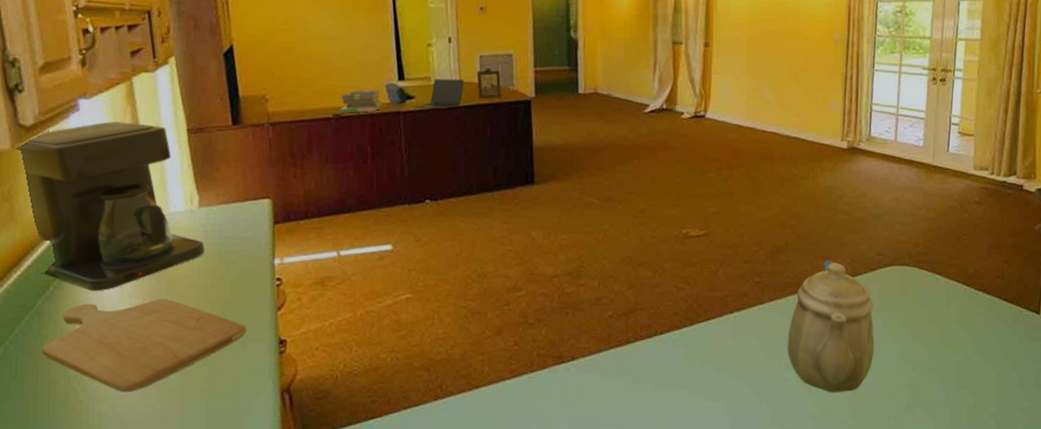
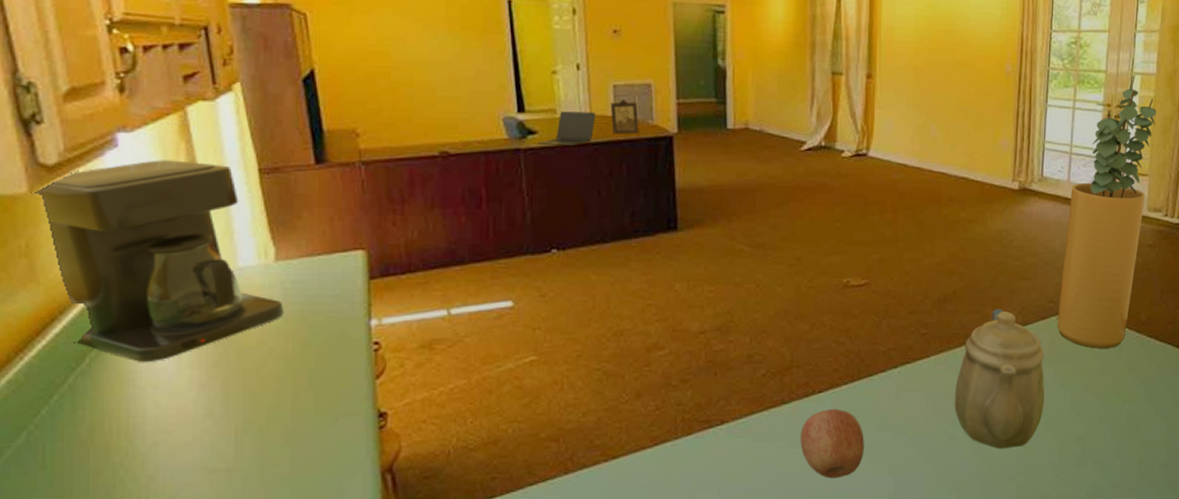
chopping board: present [42,298,246,393] -> none [77,368,338,480]
books: present [339,89,383,113] -> none [447,122,499,151]
fruit: none [644,350,703,414] -> present [800,409,864,479]
vase: none [885,41,981,300] -> present [1056,75,1157,349]

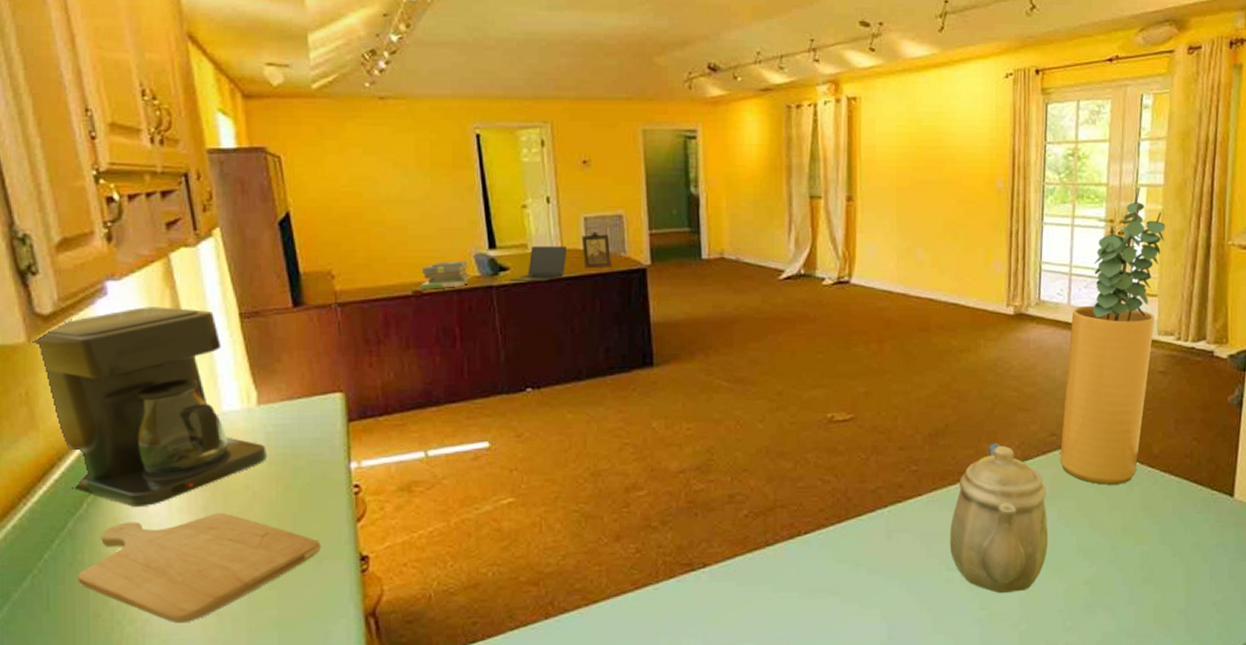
chopping board: none [77,368,338,480] -> present [78,512,321,624]
books: none [447,122,499,151] -> present [420,260,471,290]
fruit: present [800,409,864,479] -> none [786,551,854,625]

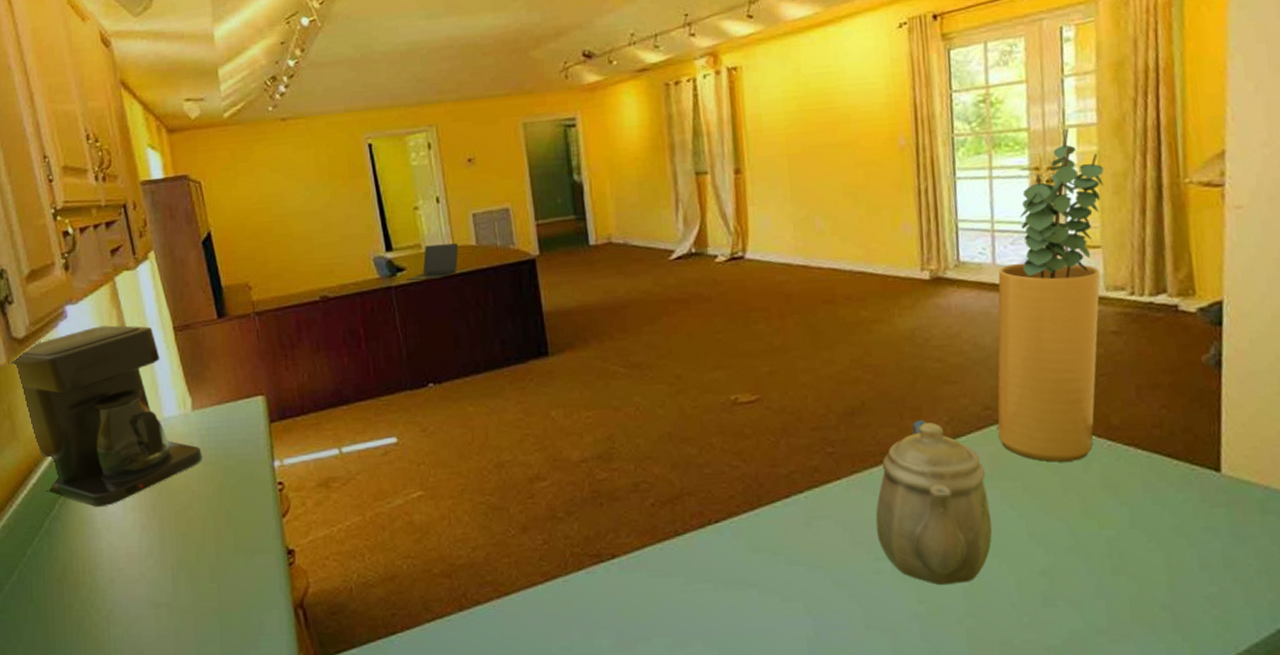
chopping board: present [78,512,321,624] -> none [54,510,252,614]
books: present [420,260,471,290] -> none [326,263,372,295]
photo frame: present [581,232,611,269] -> none [471,227,501,264]

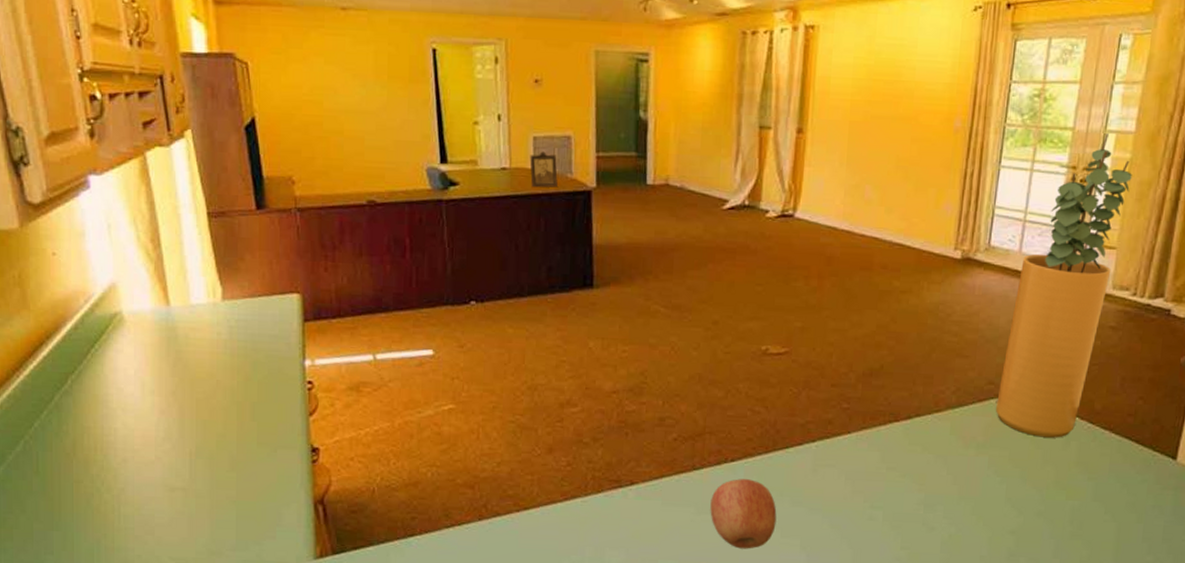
coffee maker: present [8,325,203,507] -> none [21,201,231,387]
laptop: present [407,243,459,281] -> none [459,163,516,199]
photo frame: none [471,227,501,264] -> present [530,151,558,188]
fruit: none [699,540,774,619] -> present [710,479,777,549]
teapot: present [875,419,992,586] -> none [875,387,979,536]

